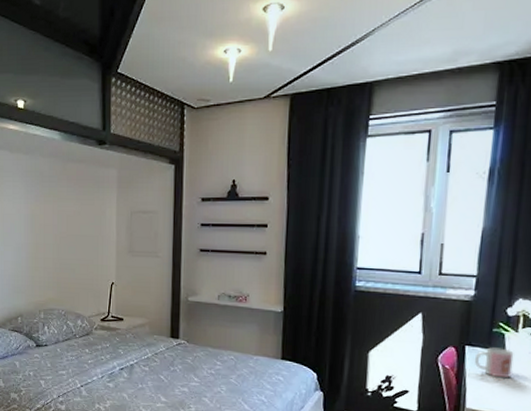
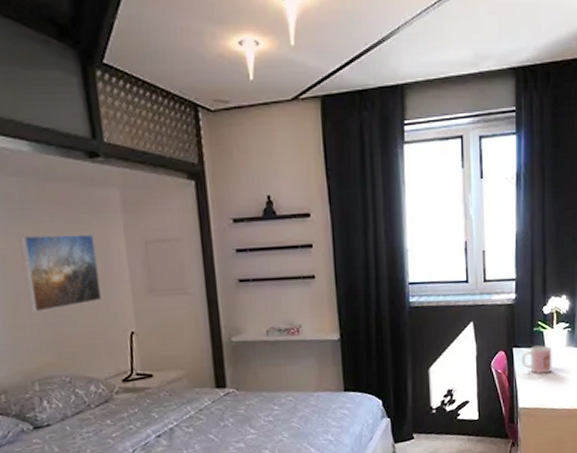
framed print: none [45,201,95,259] -> present [19,234,102,312]

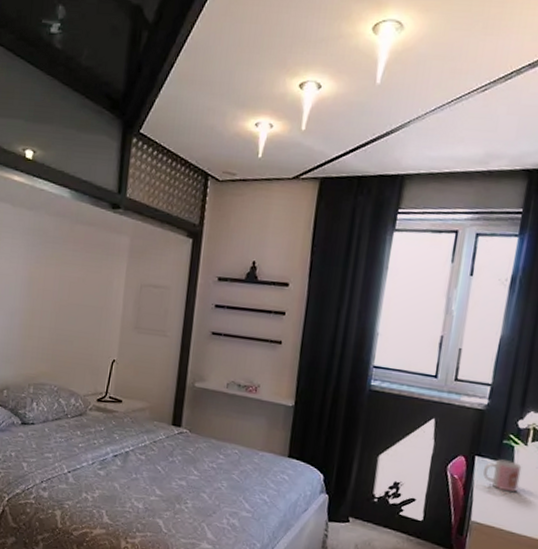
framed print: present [19,234,102,312] -> none [41,264,102,329]

